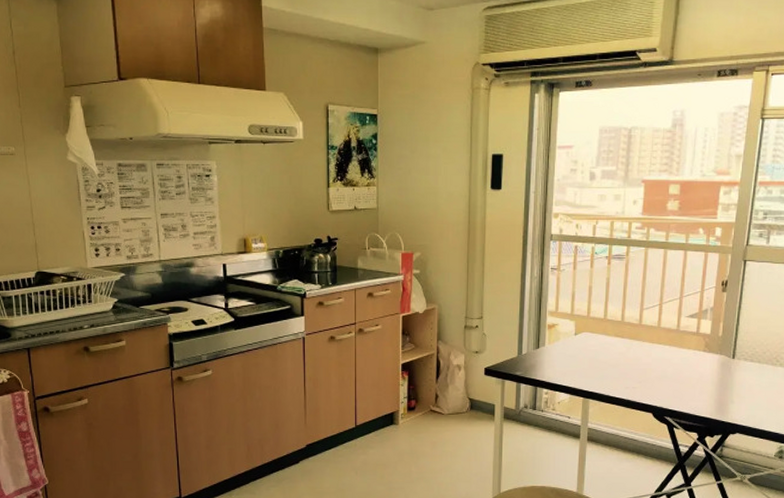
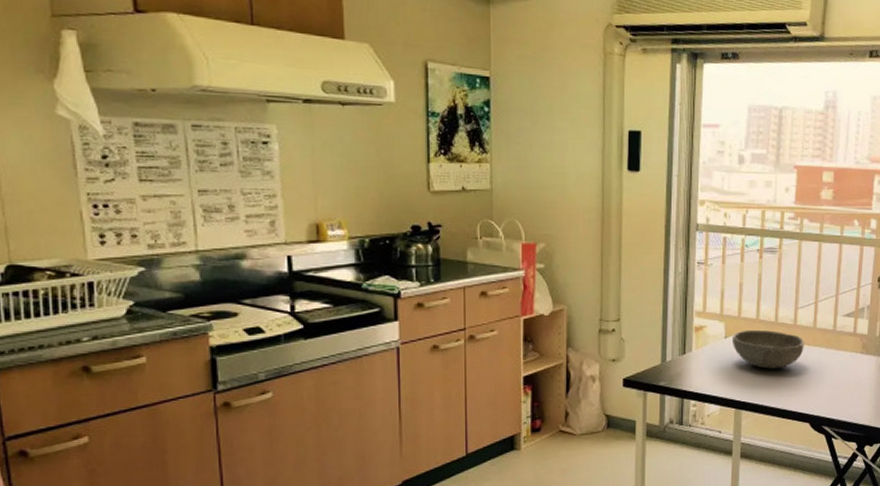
bowl: none [581,328,649,363] -> present [731,329,804,369]

